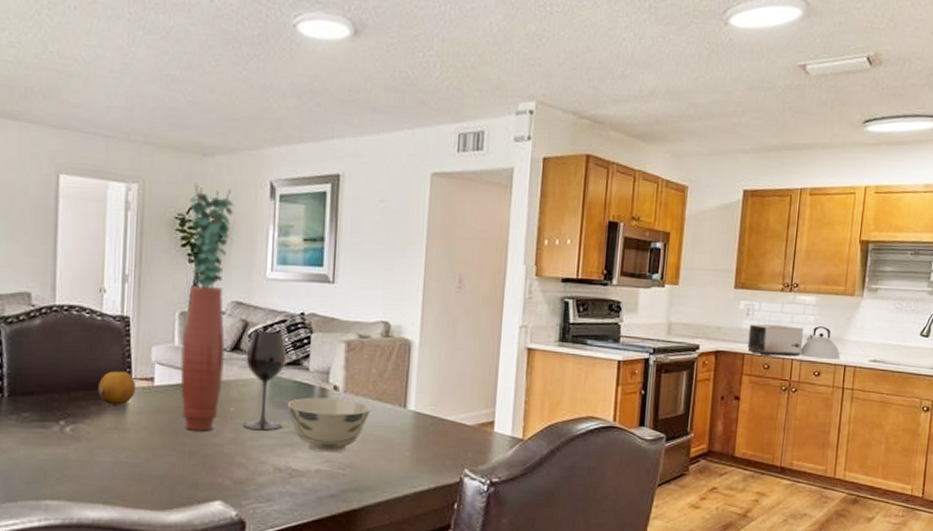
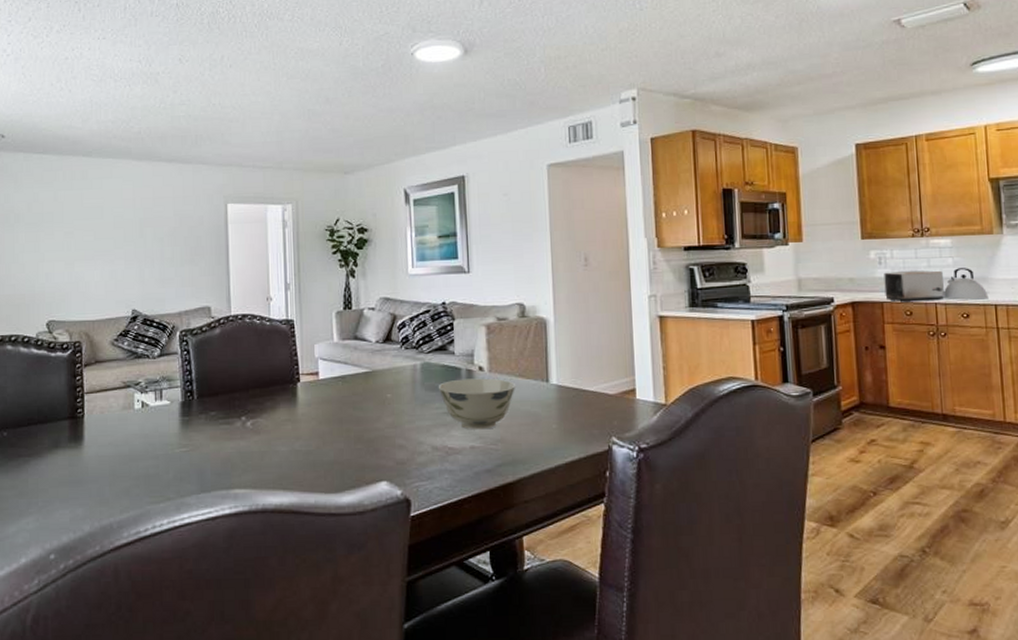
fruit: present [98,371,136,405] -> none [272,369,304,399]
vase: present [180,183,233,431] -> none [335,198,379,418]
wineglass: present [242,330,287,431] -> none [397,321,435,413]

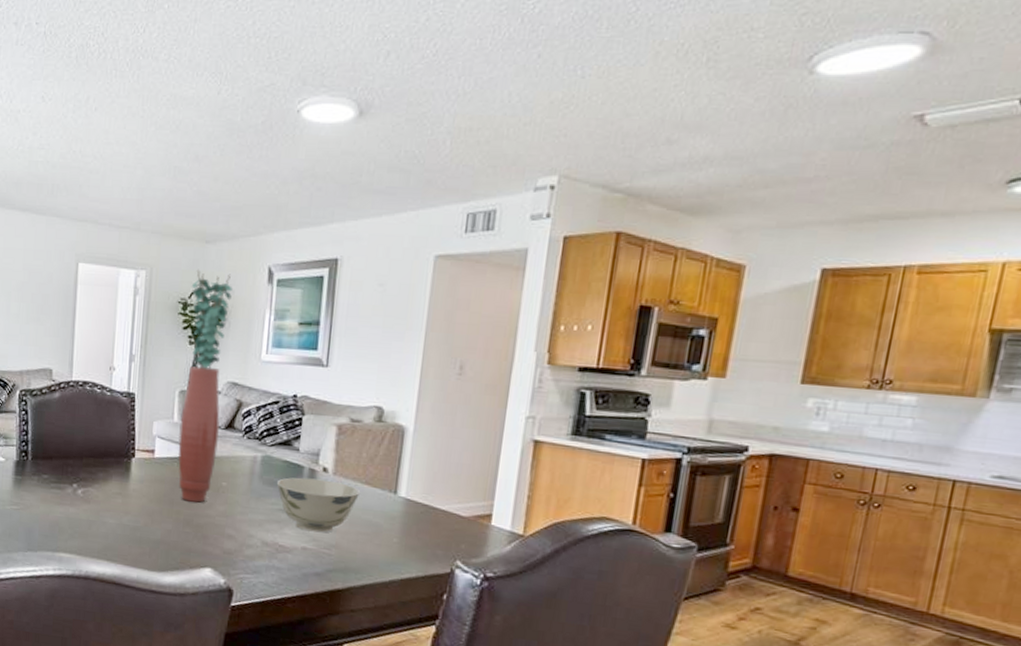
vase: none [335,198,379,418] -> present [178,269,233,503]
toaster: present [884,270,944,302] -> none [814,425,896,466]
kettle: present [943,268,989,300] -> none [888,432,948,473]

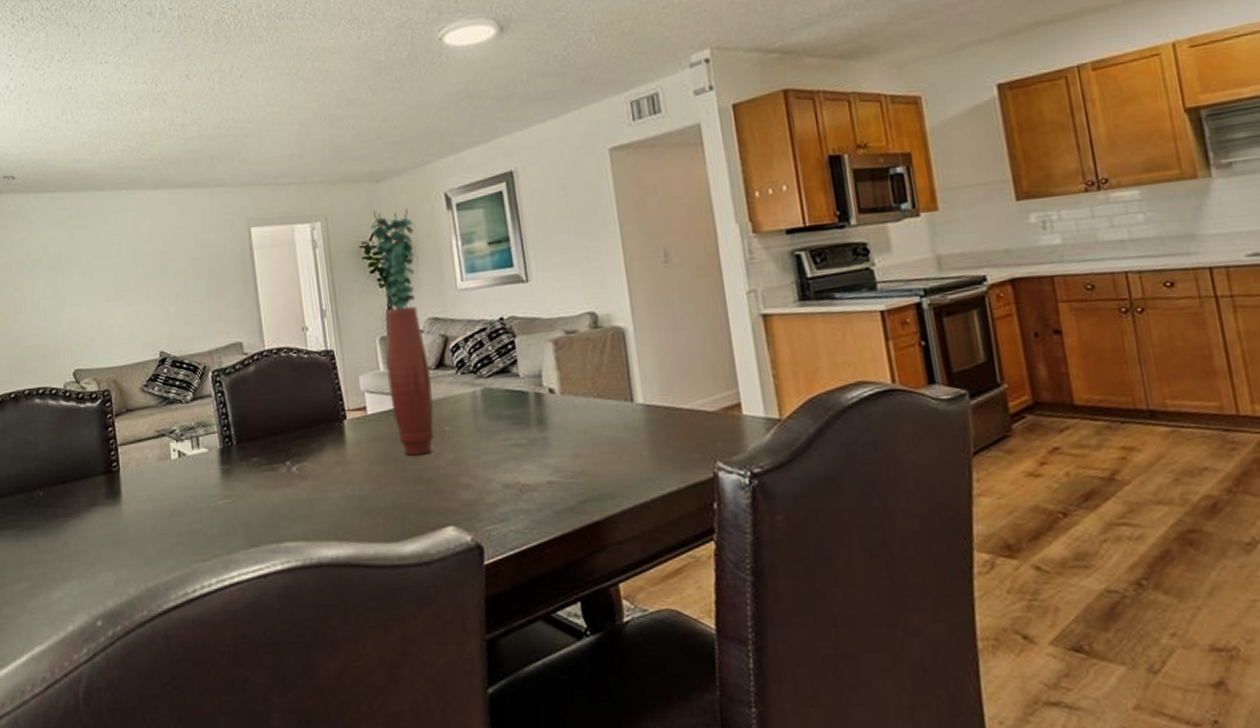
bowl: present [276,477,361,533] -> none [503,401,595,463]

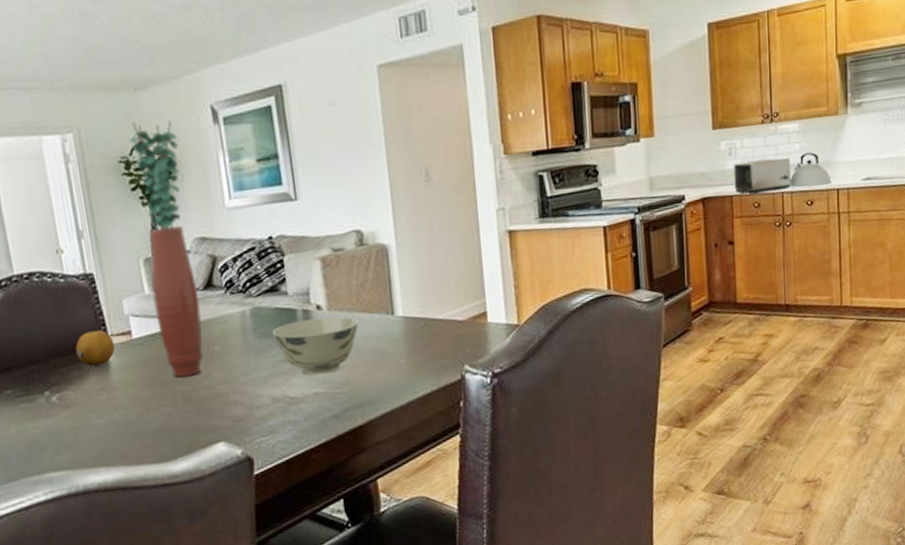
fruit: none [315,404,351,440] -> present [76,330,116,367]
bowl: none [503,401,595,463] -> present [272,316,359,376]
toaster: none [1050,230,1137,274] -> present [734,157,791,194]
kettle: none [1134,224,1199,267] -> present [789,152,832,188]

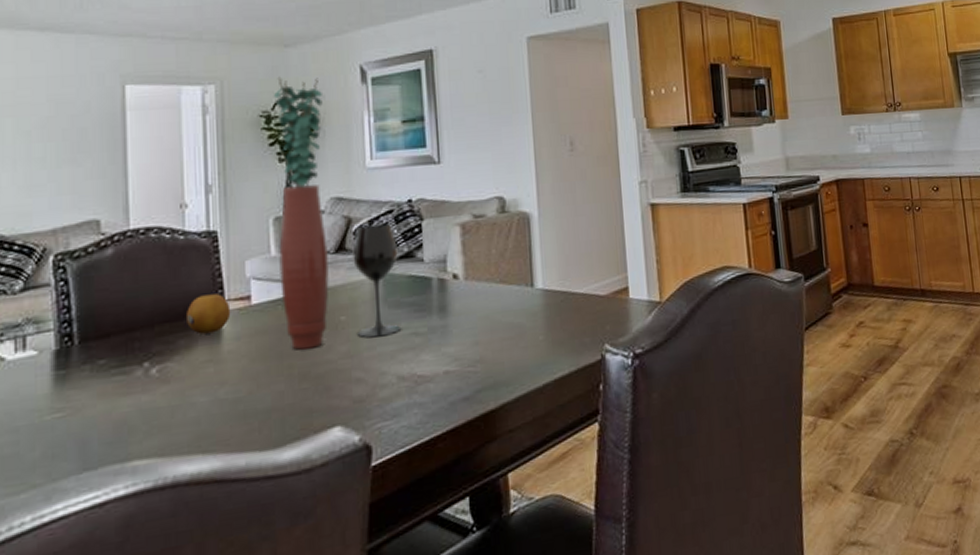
wineglass: none [220,260,271,365] -> present [352,223,400,338]
bowl: present [272,316,359,376] -> none [404,287,497,352]
toaster: present [734,157,791,194] -> none [863,144,917,178]
kettle: present [789,152,832,188] -> none [915,141,954,174]

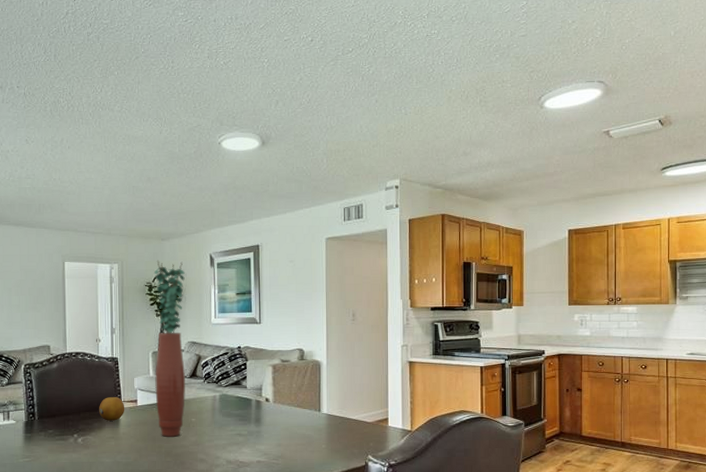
wineglass: present [352,223,400,338] -> none [201,361,230,434]

